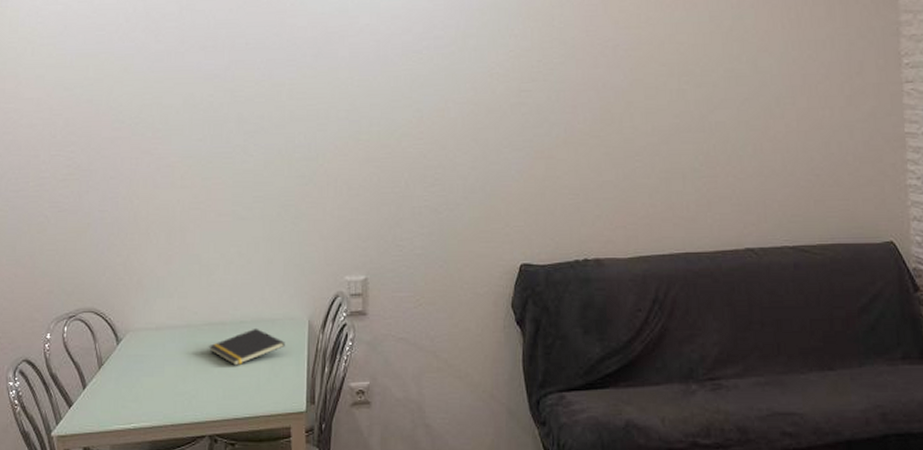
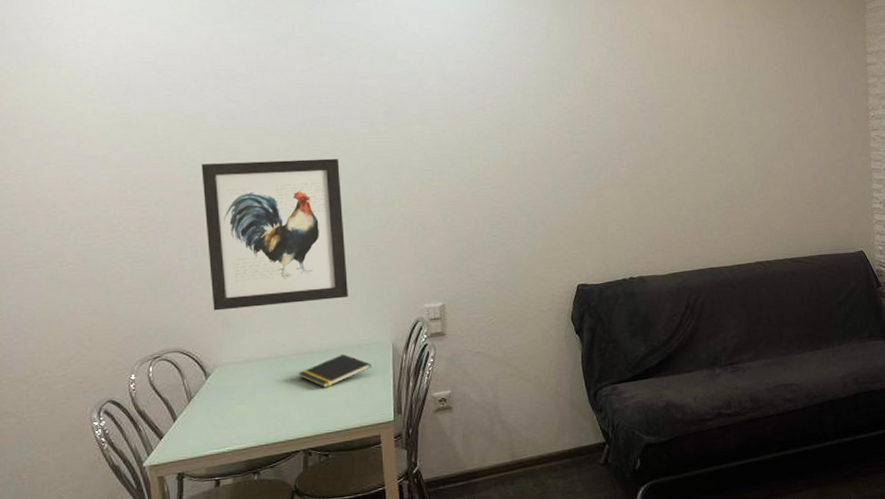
wall art: none [127,105,265,270] -> present [201,158,348,311]

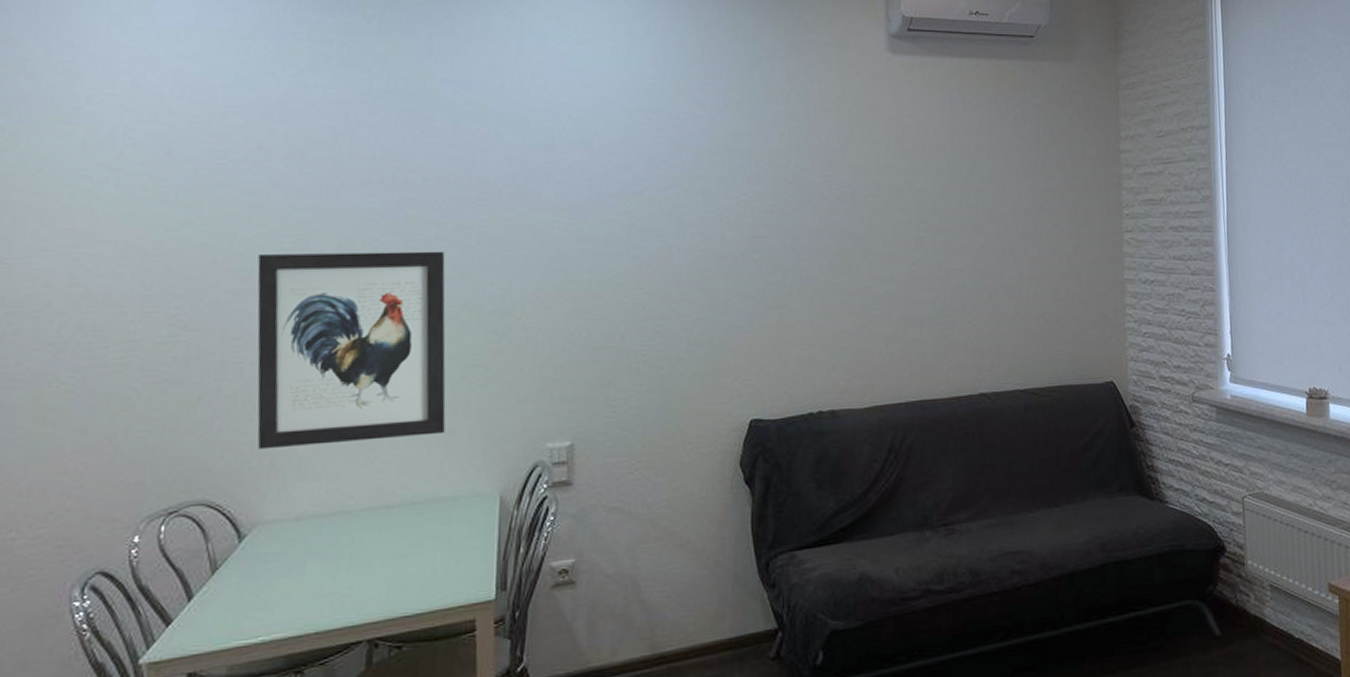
notepad: present [298,353,371,388] -> none [368,508,470,555]

